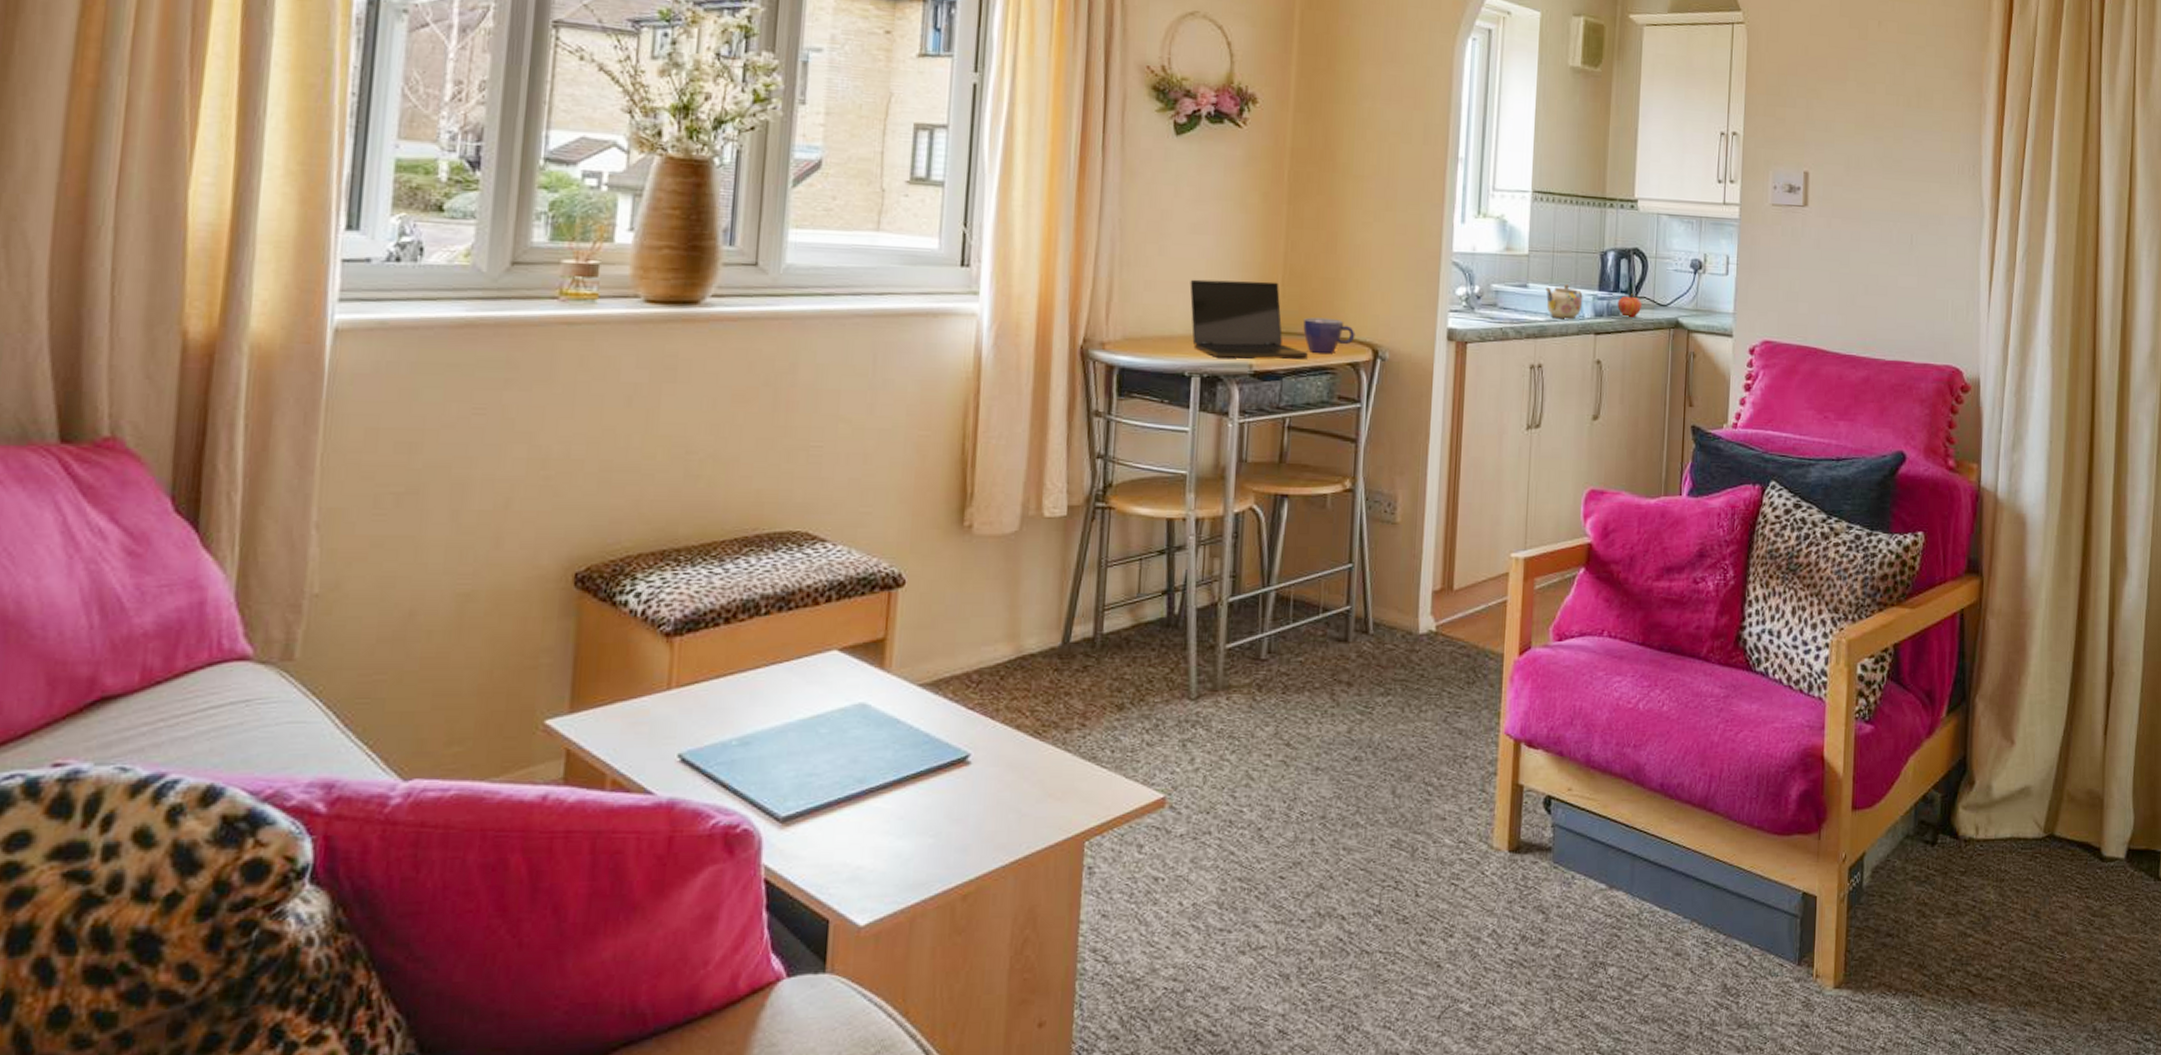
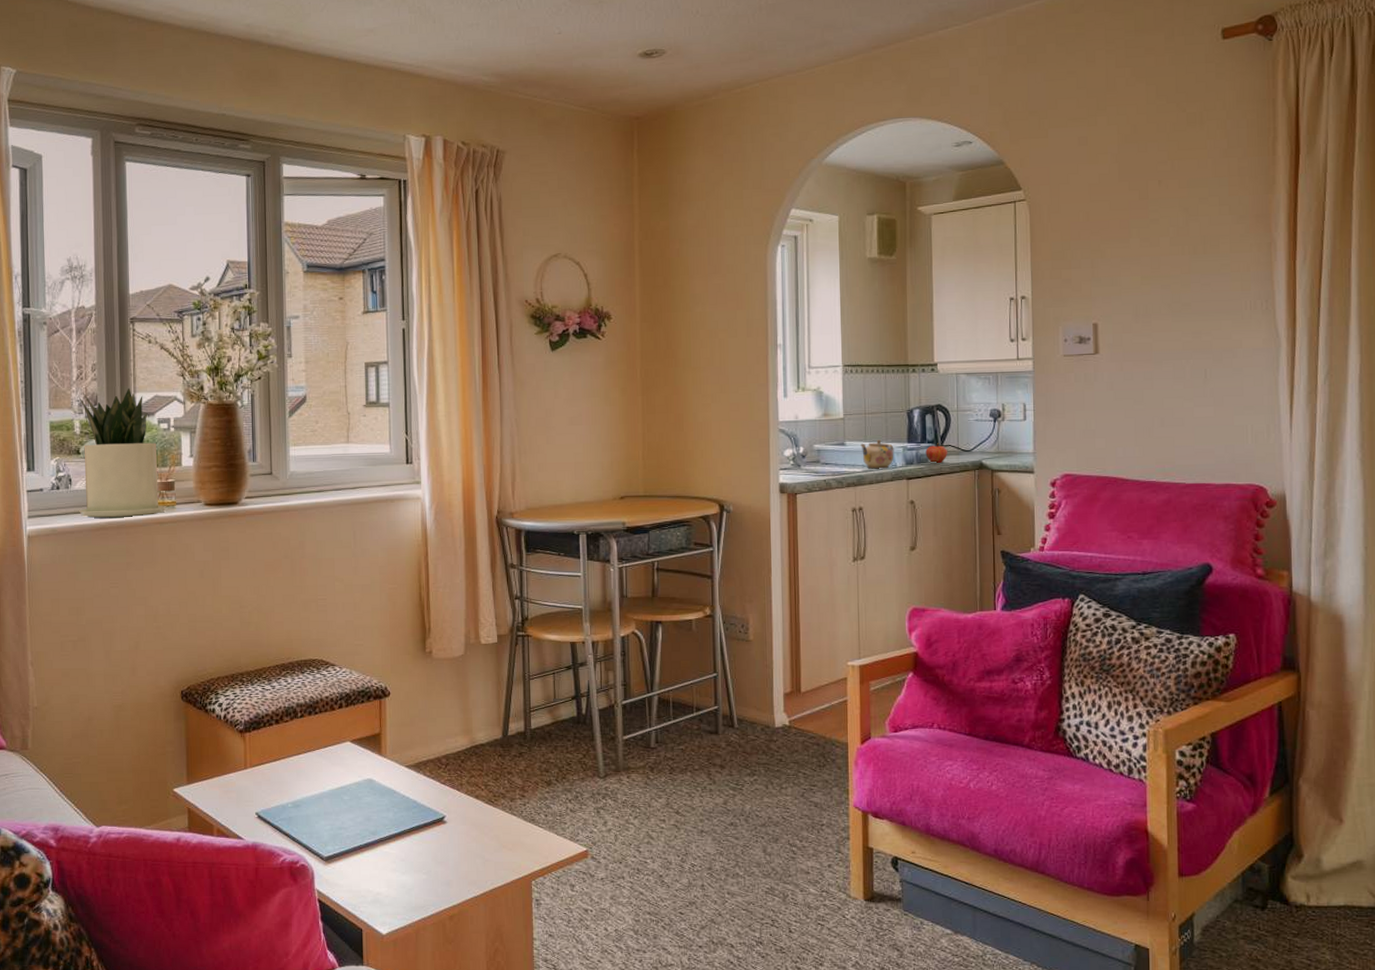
planter: none [429,121,582,312] -> present [78,388,167,518]
laptop: present [1189,279,1308,359] -> none [572,457,668,518]
cup: present [1302,317,1356,353] -> none [661,482,704,510]

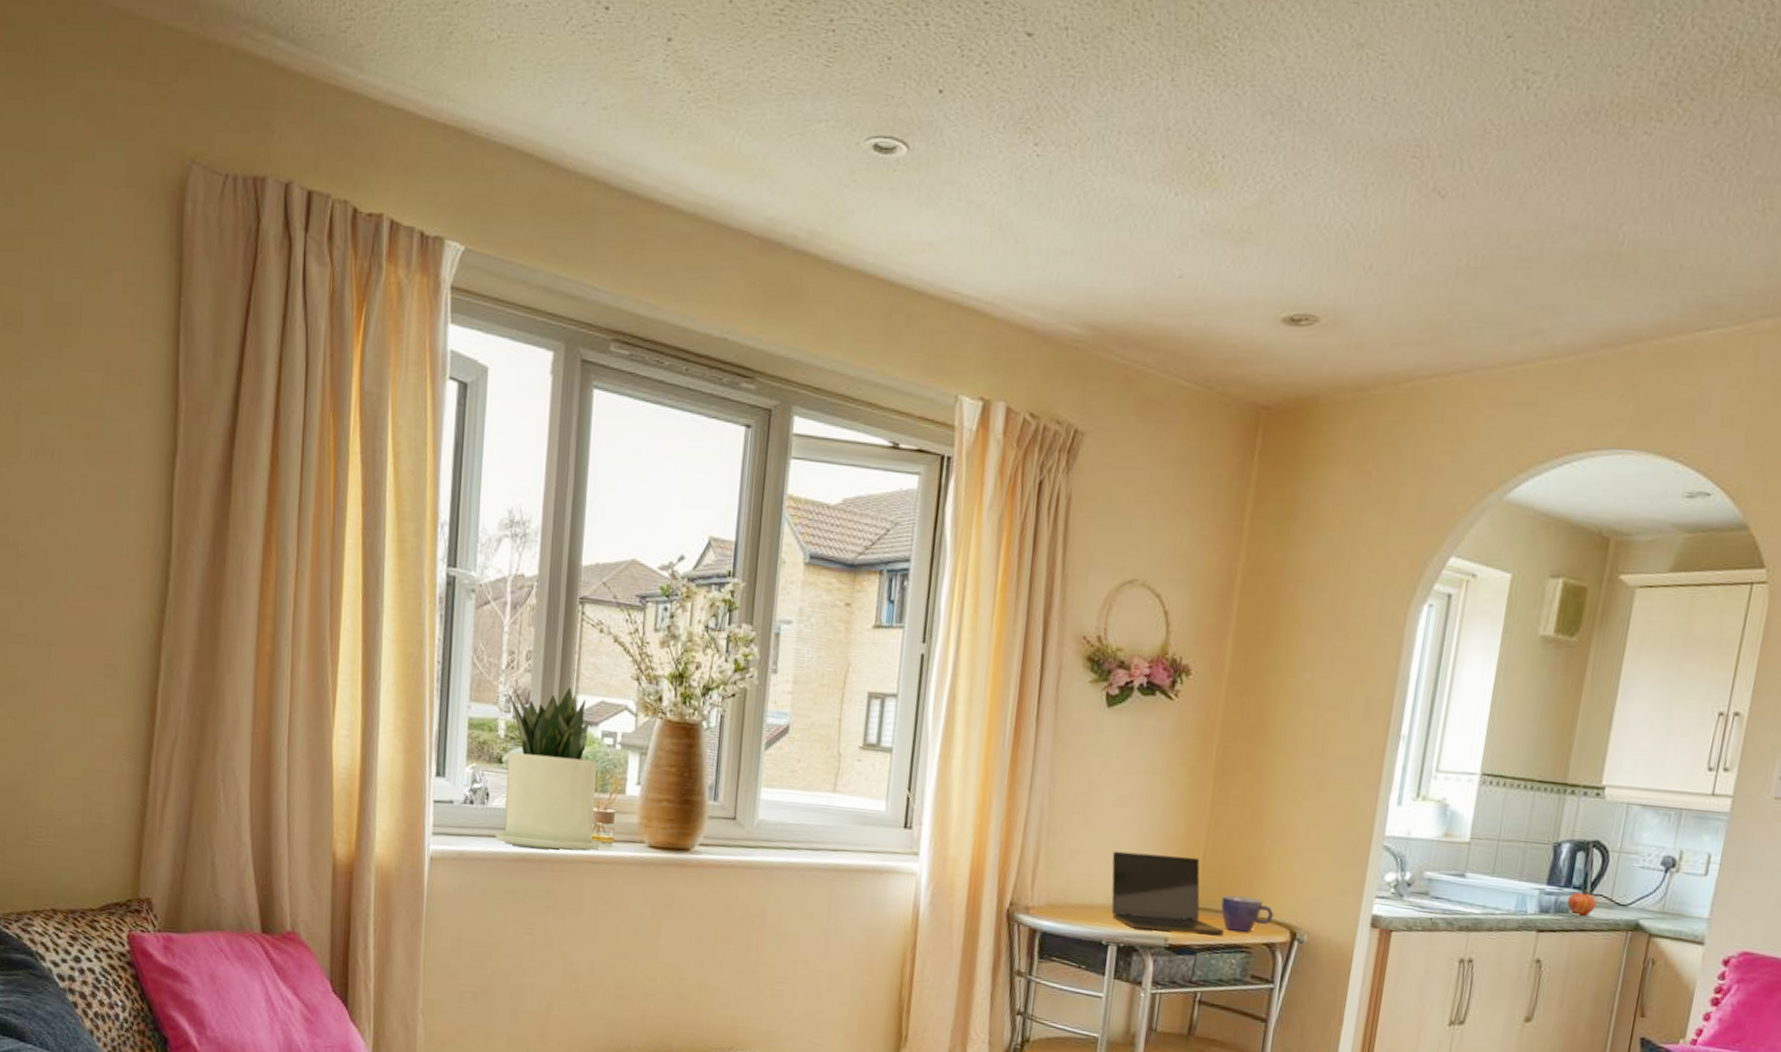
laptop: none [572,457,668,518] -> present [1111,850,1224,935]
cup: none [661,482,704,510] -> present [1221,894,1274,932]
teapot: present [861,440,894,469] -> none [1484,876,1528,914]

